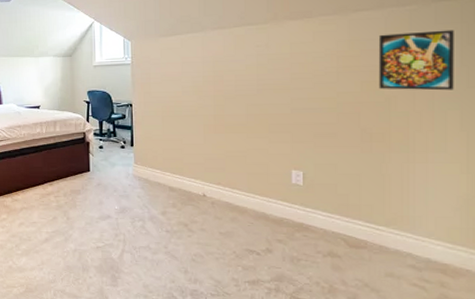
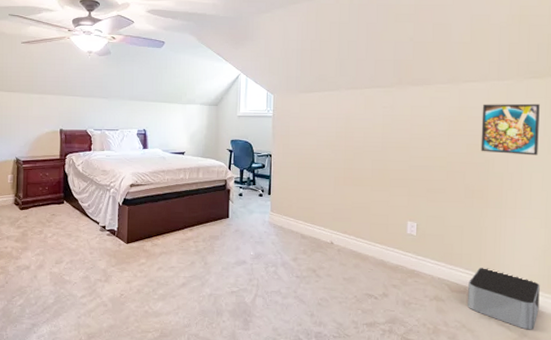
storage bin: none [370,220,463,291] -> present [468,268,540,330]

